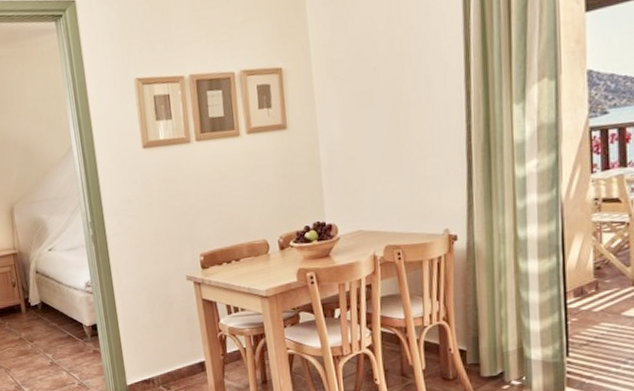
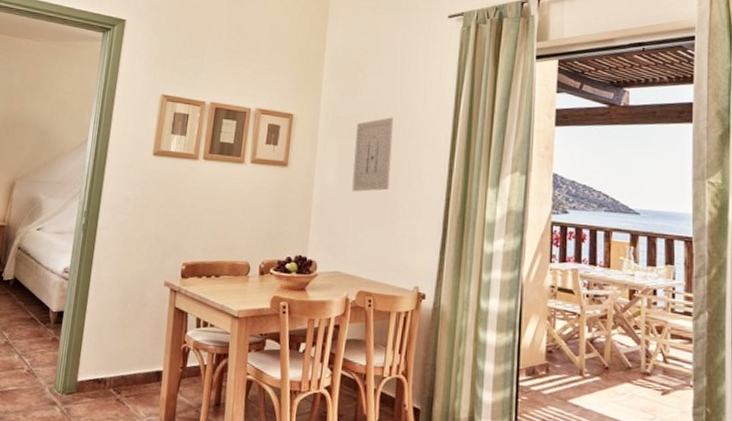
wall art: none [355,45,401,142] -> present [352,117,394,192]

